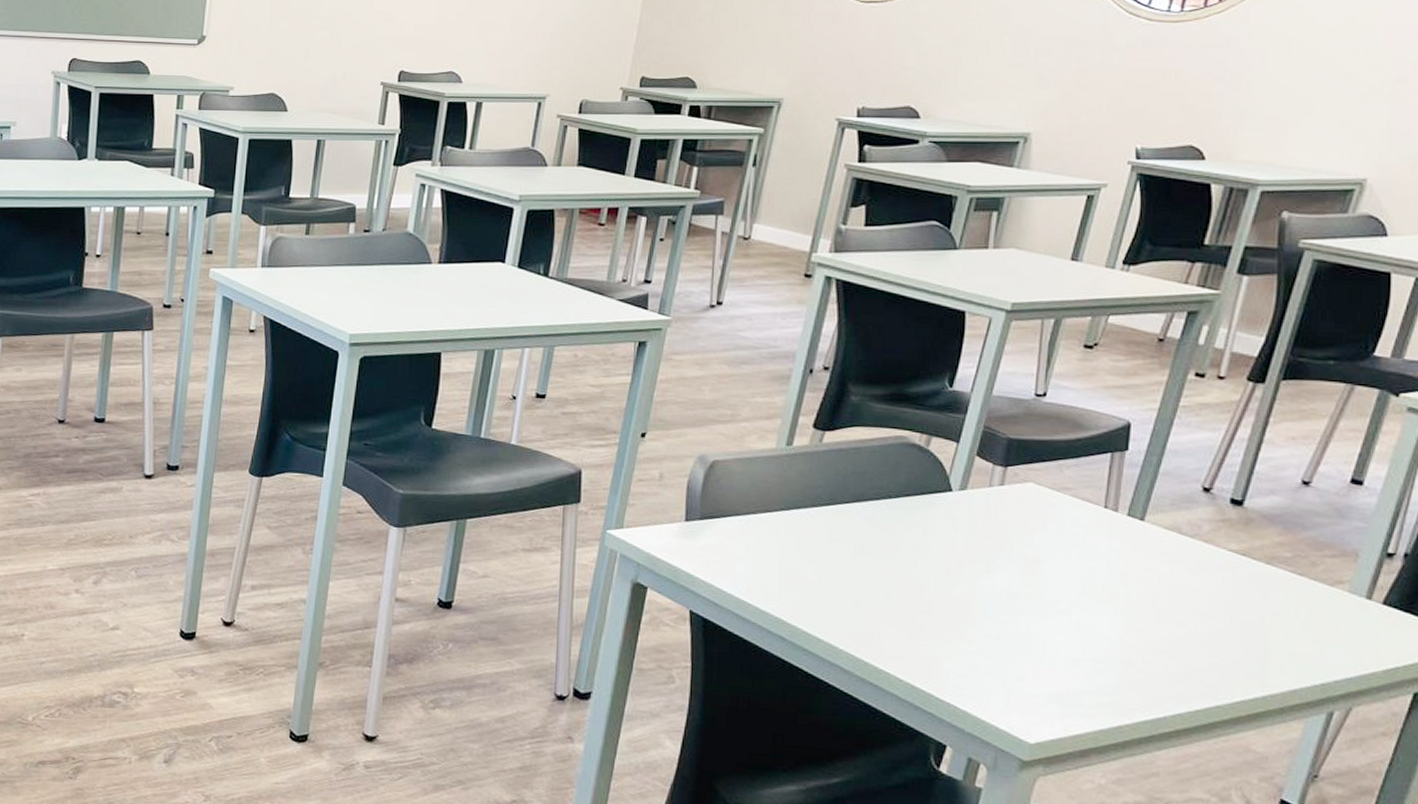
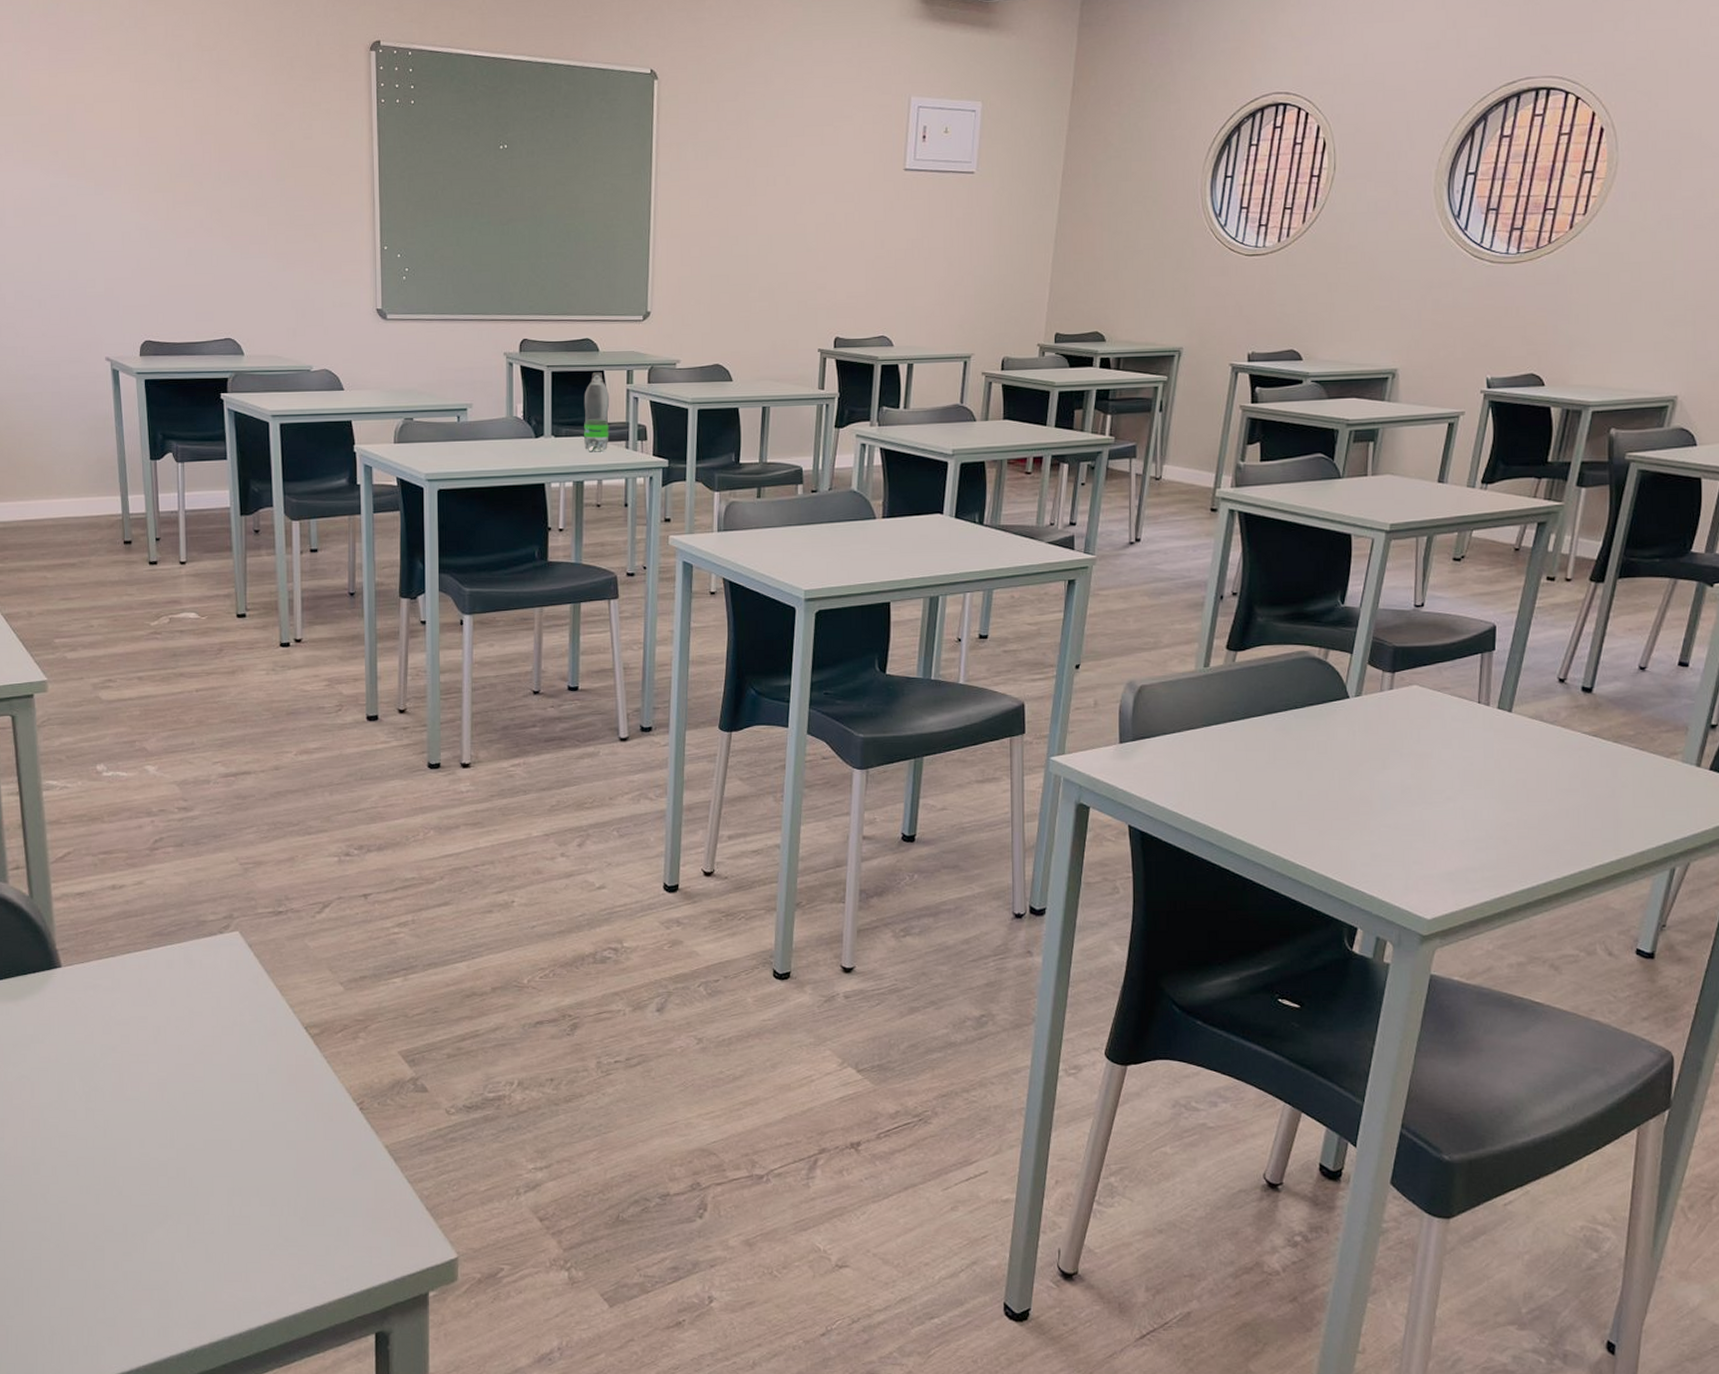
bottle: none [127,96,158,178] -> present [583,372,610,452]

